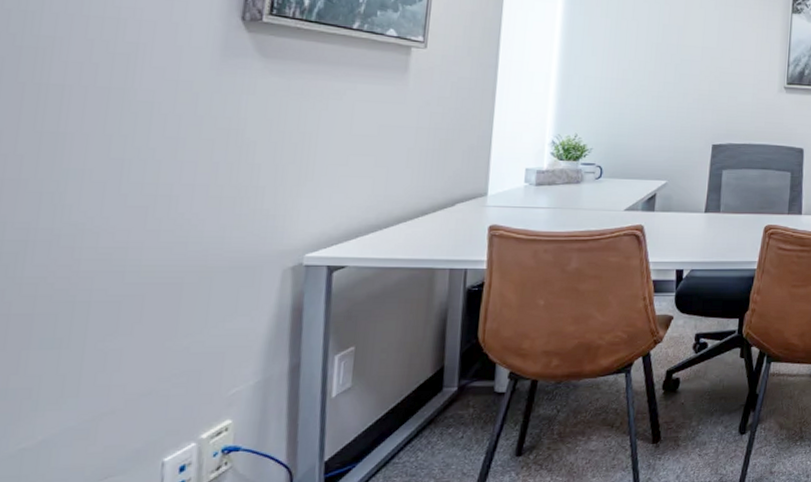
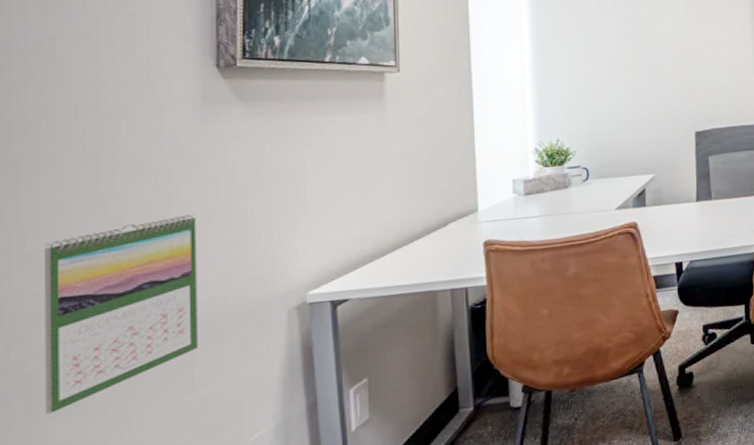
calendar: none [19,162,201,344] -> present [43,214,198,414]

